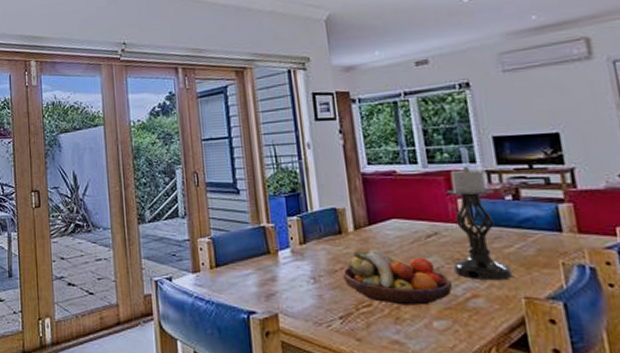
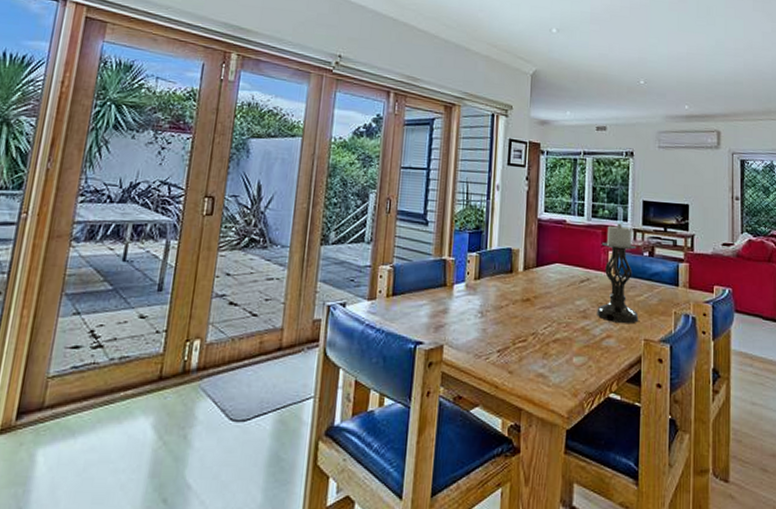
fruit bowl: present [342,249,453,306] -> none [506,289,594,343]

